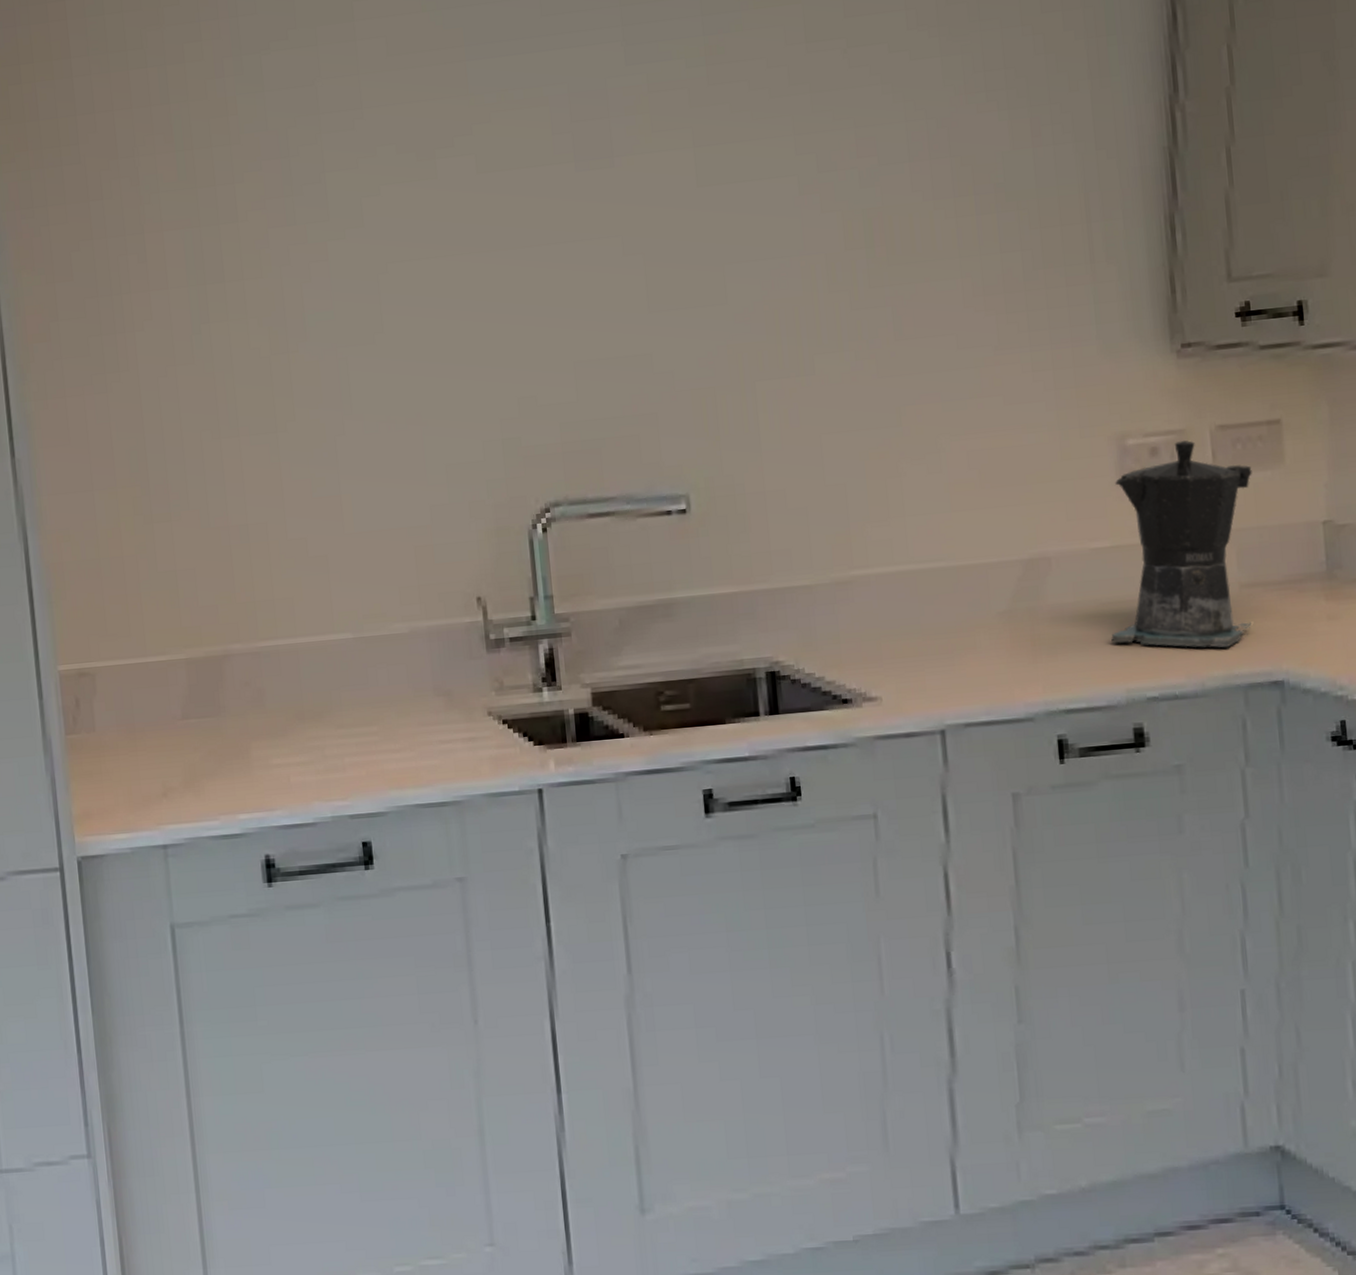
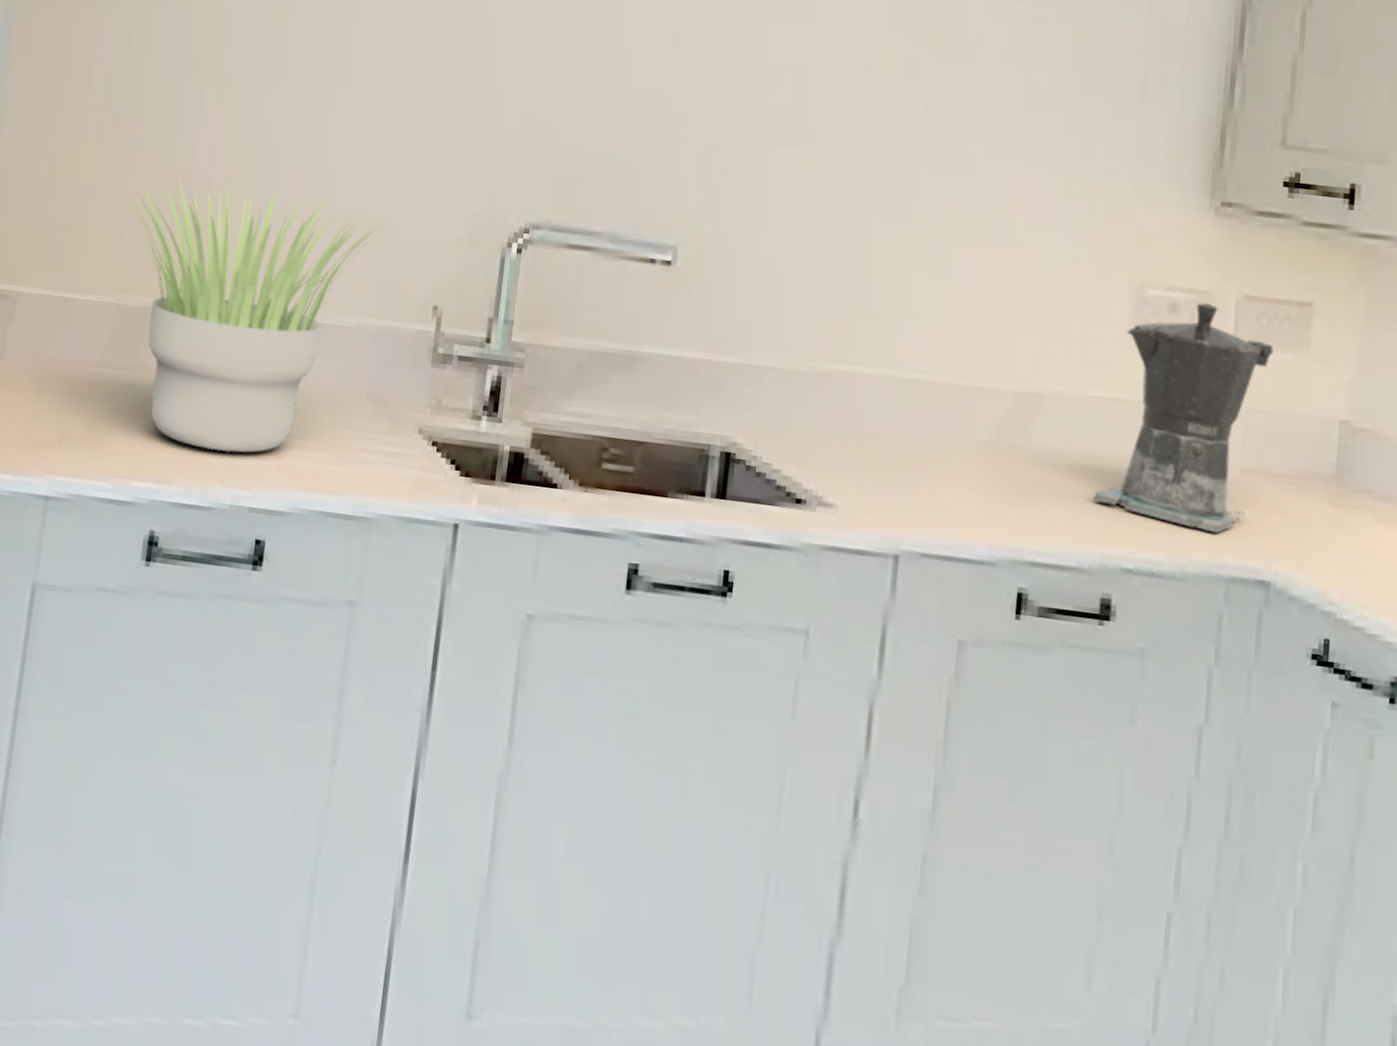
potted plant: none [164,522,416,772] -> present [119,176,383,453]

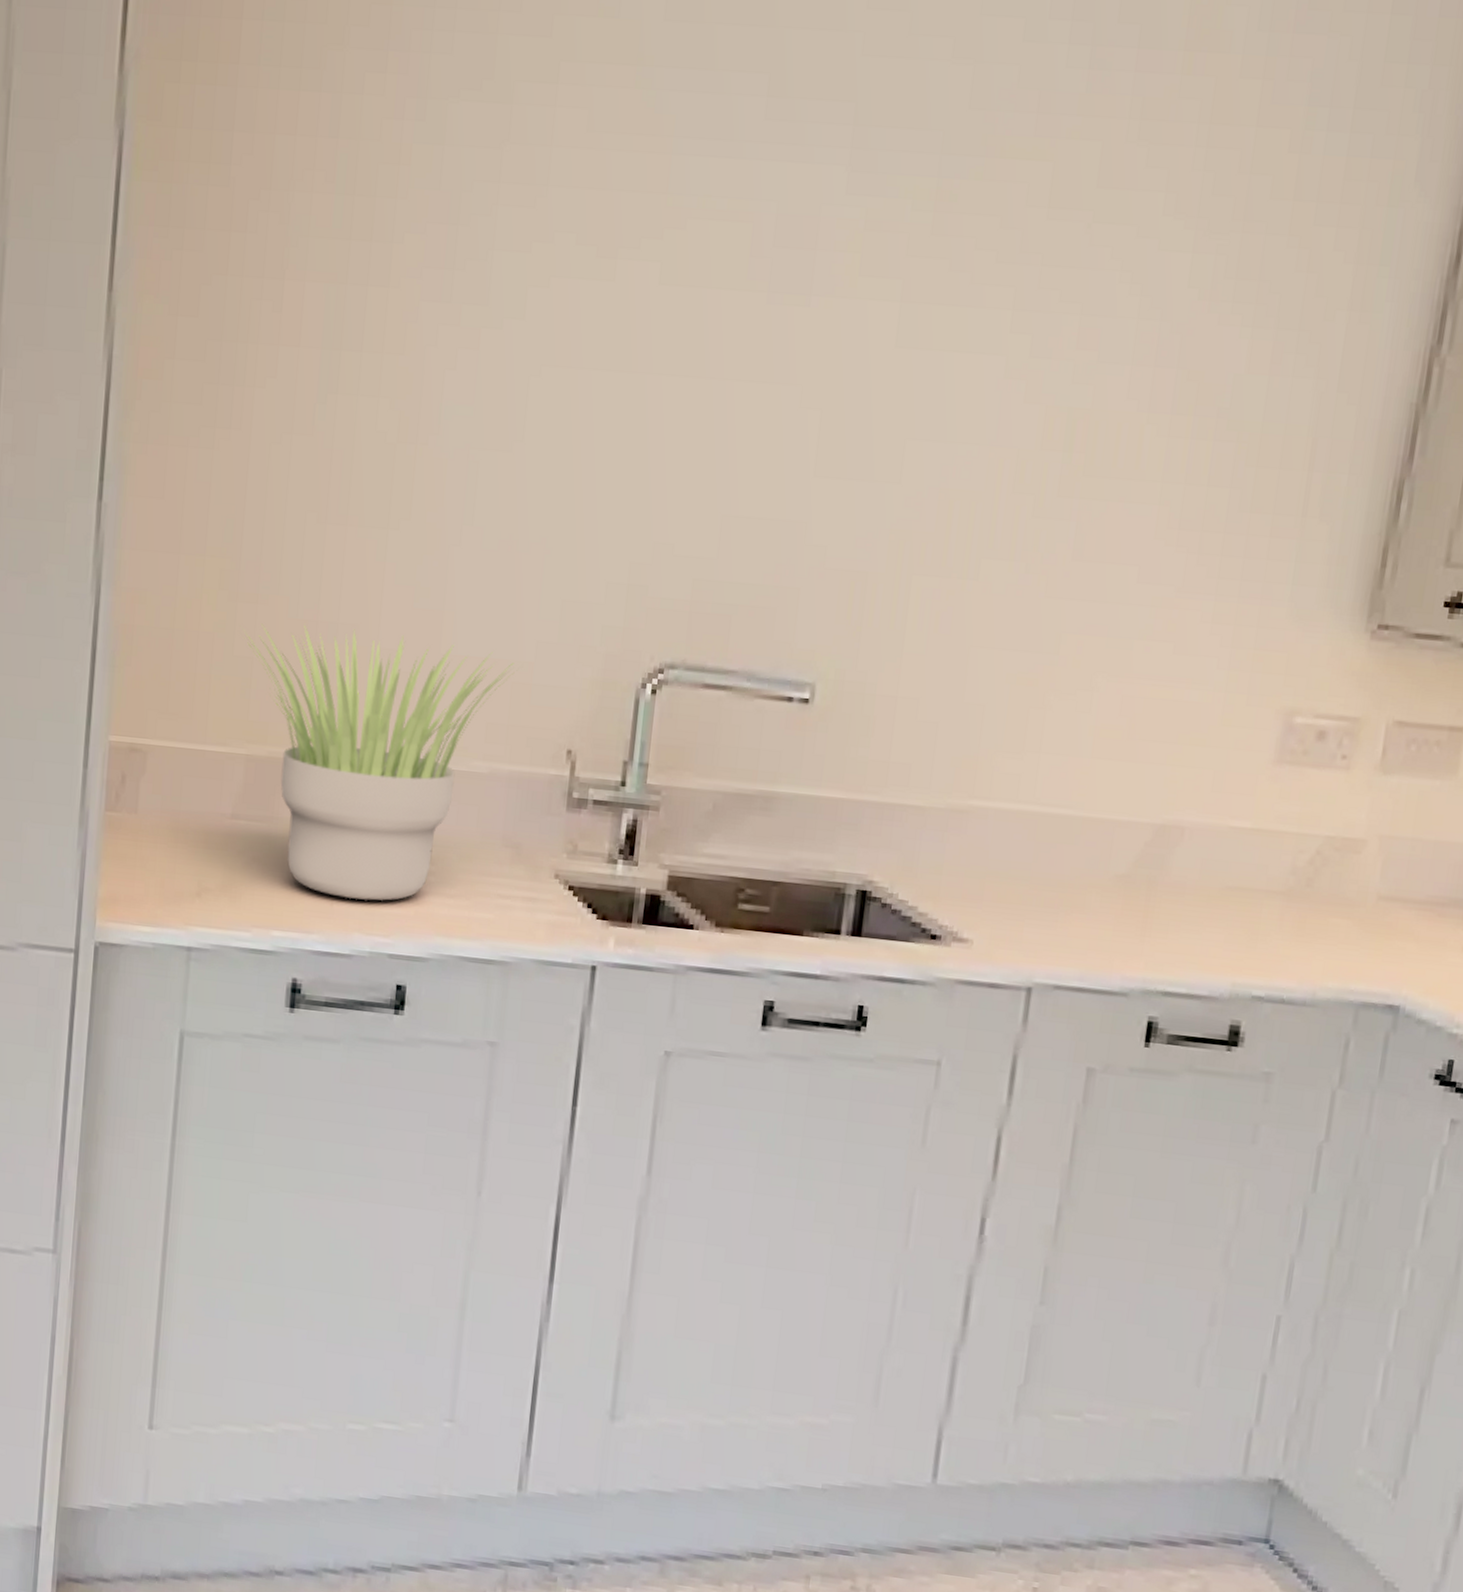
coffee maker: present [1093,303,1274,534] -> none [1228,730,1421,960]

